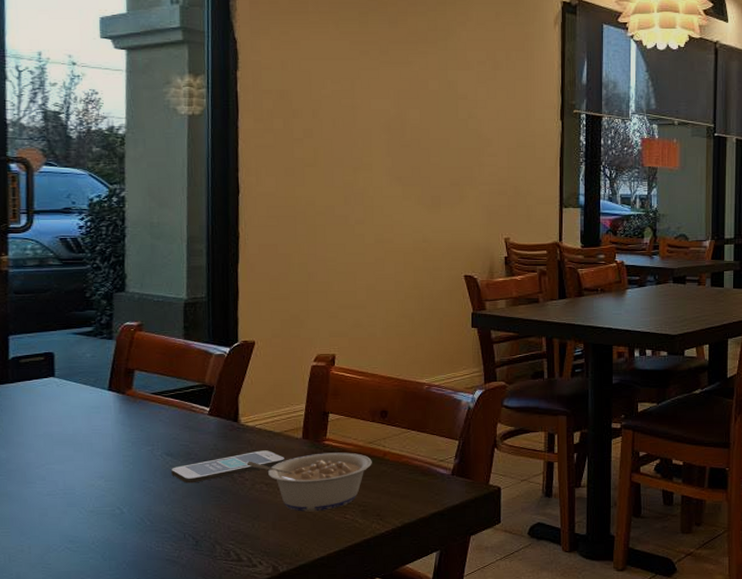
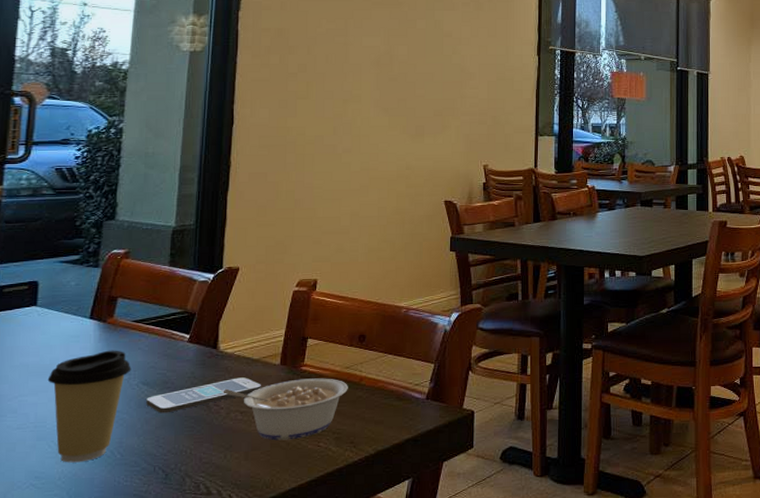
coffee cup: none [72,421,154,528] -> present [47,350,131,463]

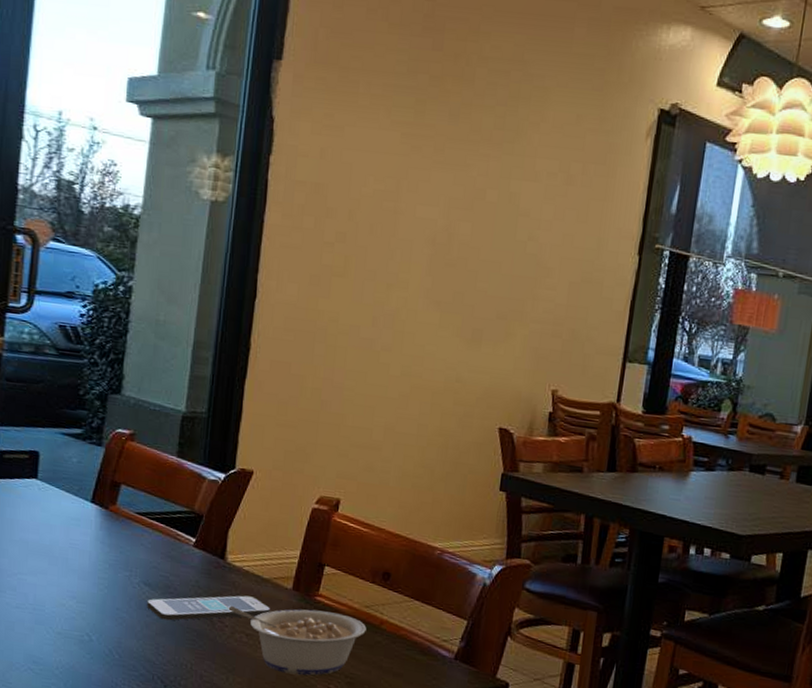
coffee cup: present [47,350,131,463] -> none [47,540,133,656]

